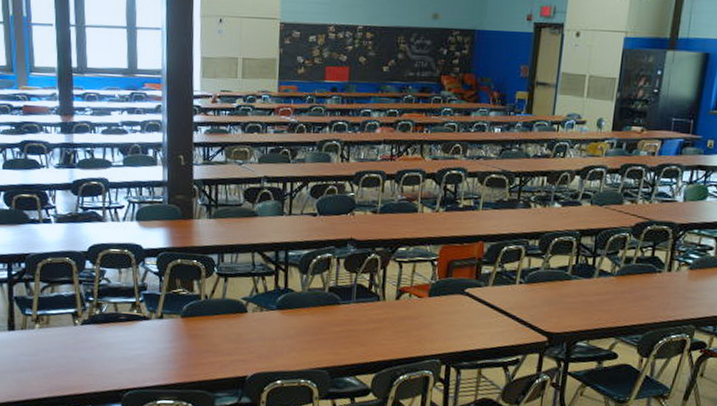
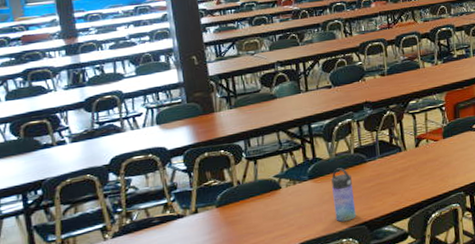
water bottle: none [297,304,321,362] -> present [331,168,357,222]

